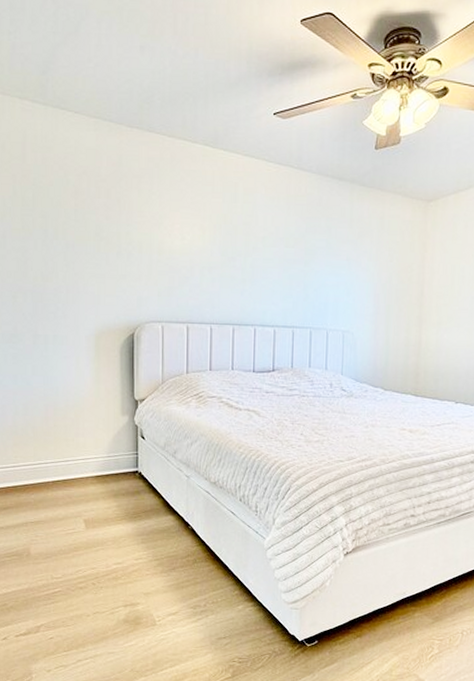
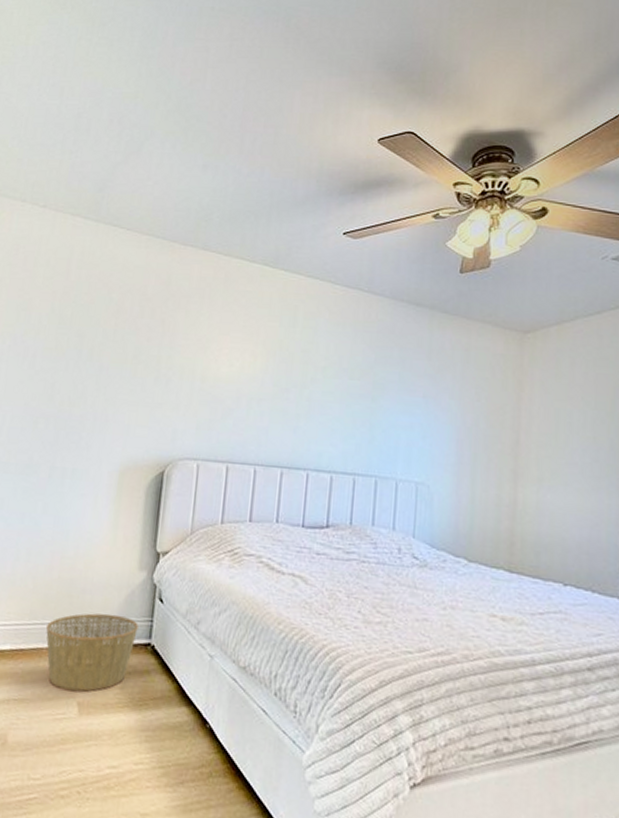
basket: none [49,451,126,512] -> present [45,613,138,692]

